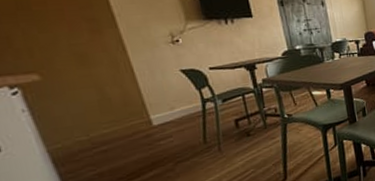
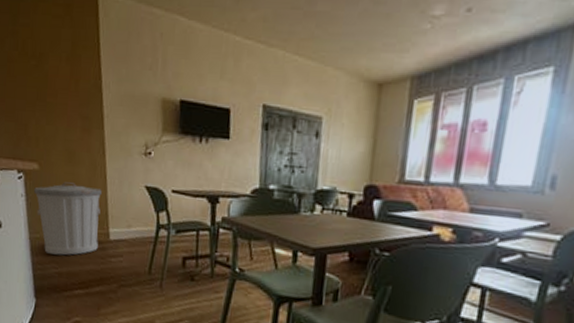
trash can: none [40,82,142,160] -> present [34,182,102,256]

